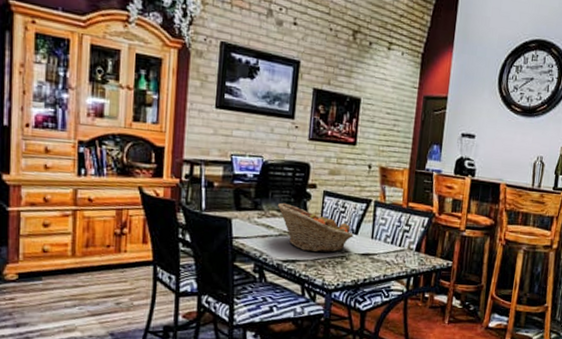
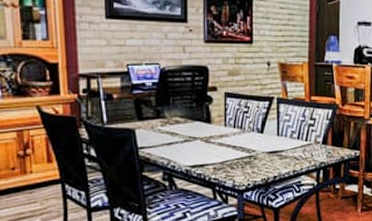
fruit basket: present [277,203,354,253] -> none [179,109,259,155]

